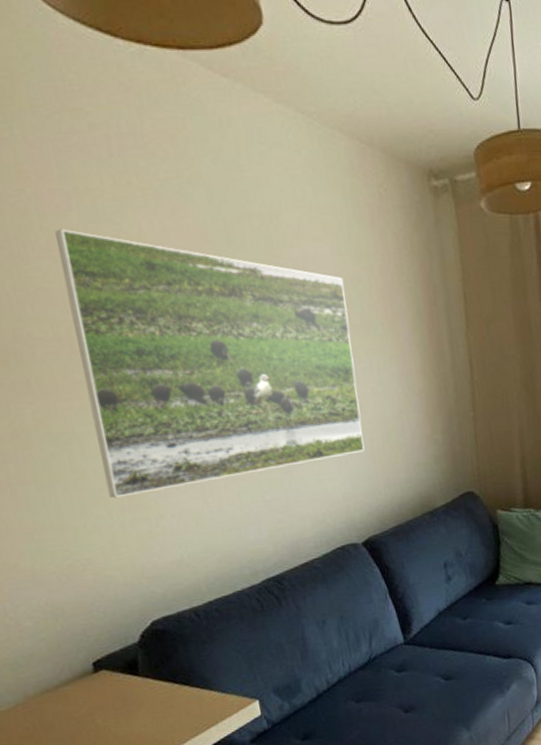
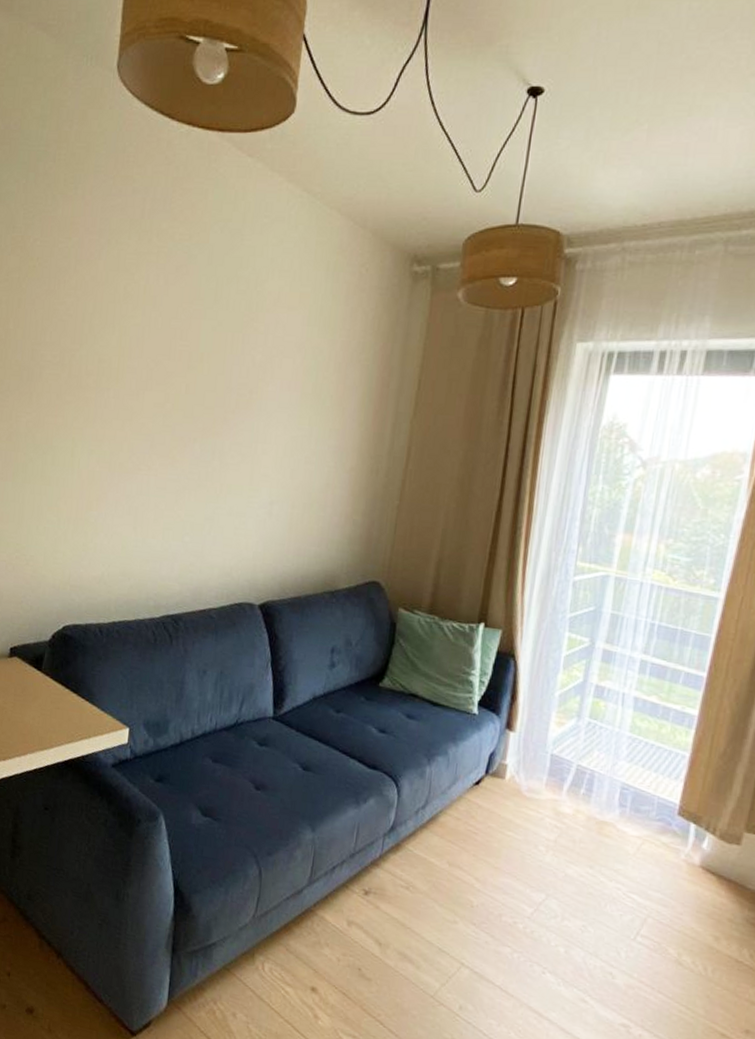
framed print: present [55,228,365,498] -> none [62,273,306,517]

